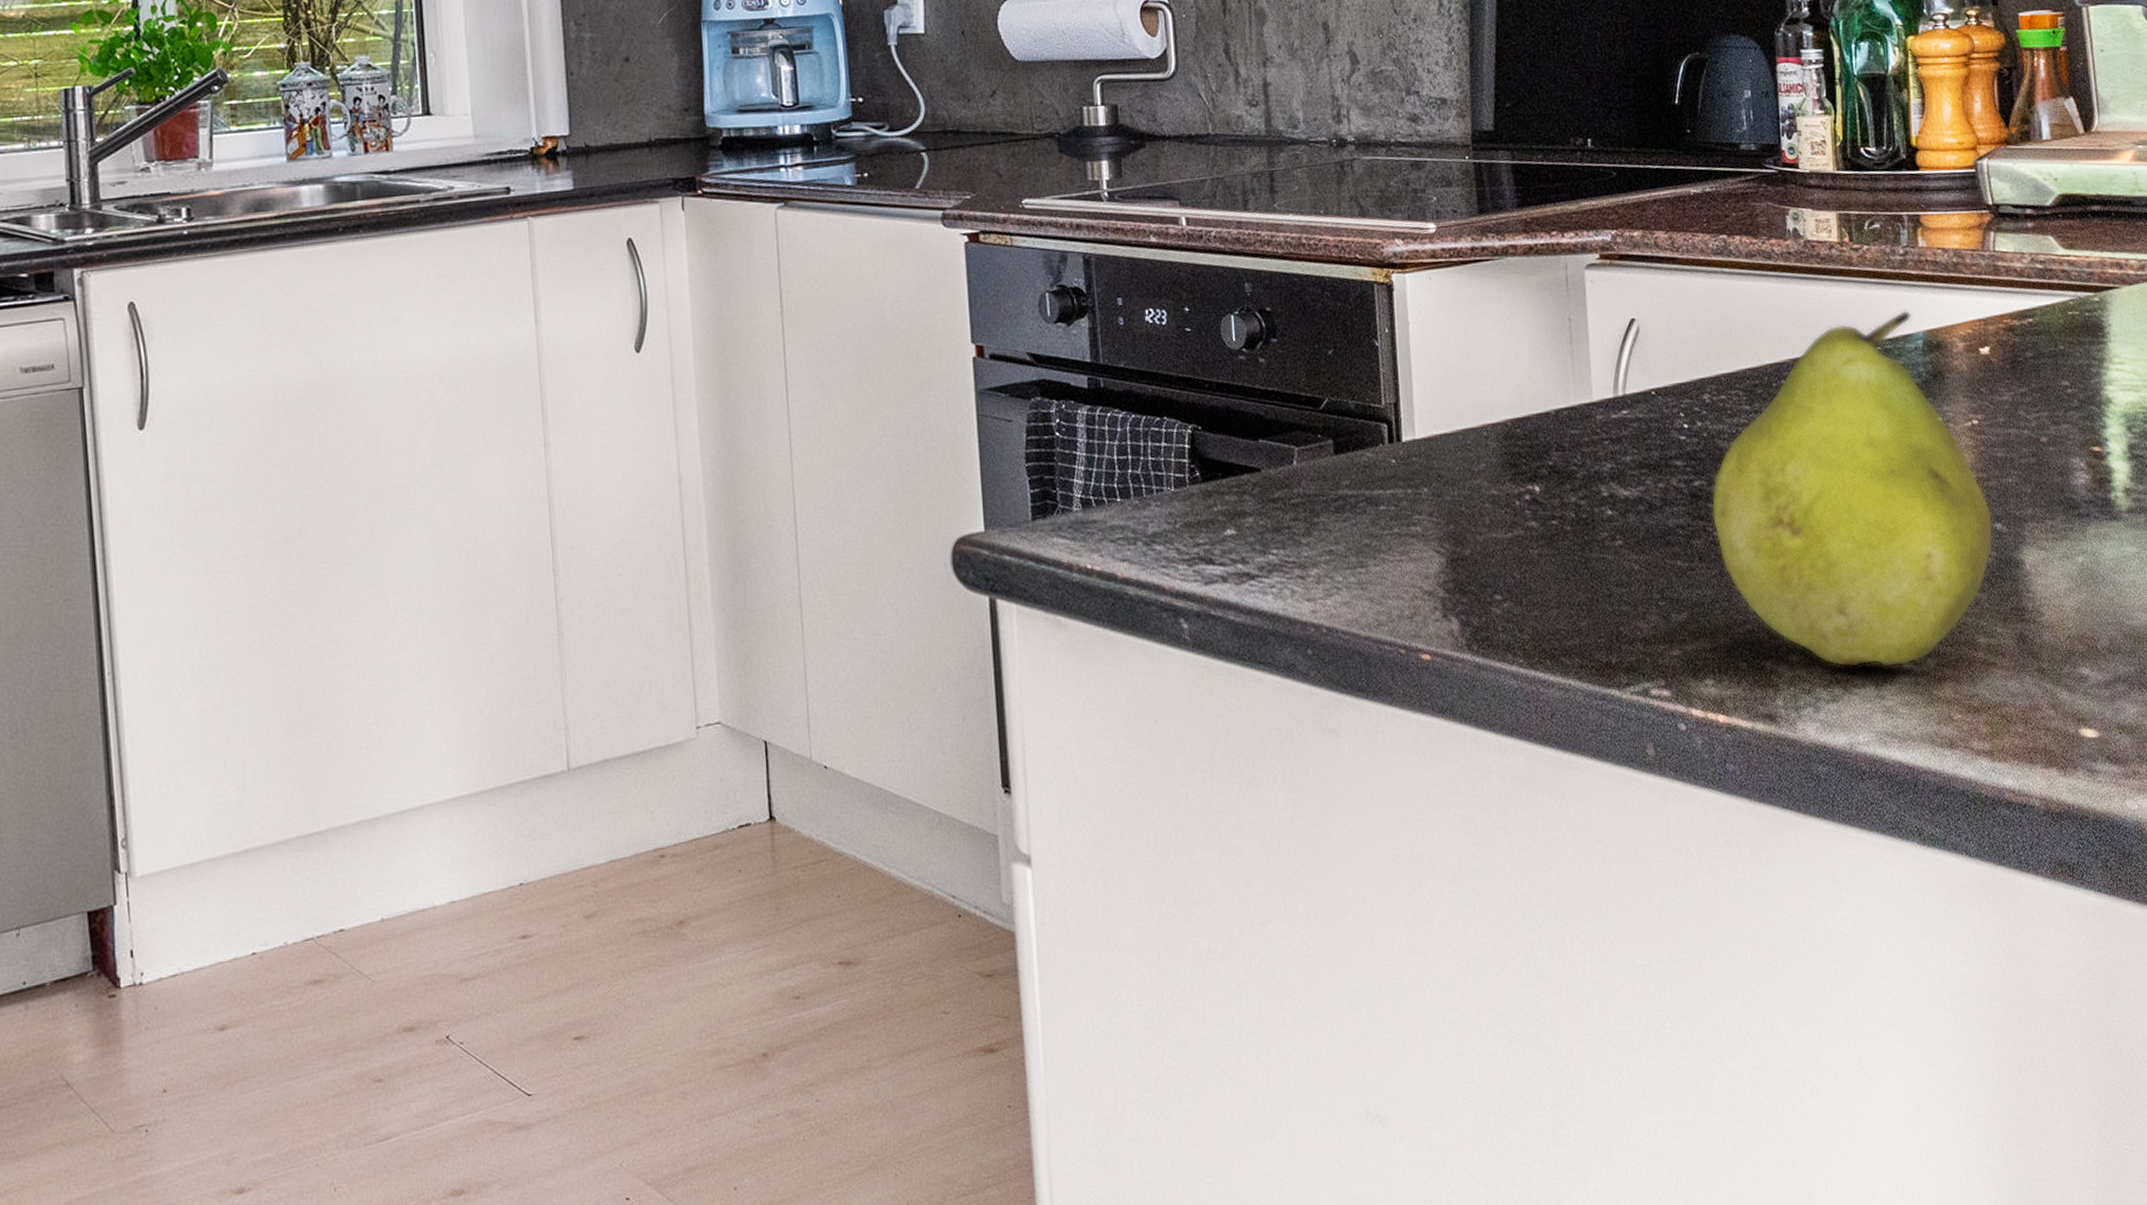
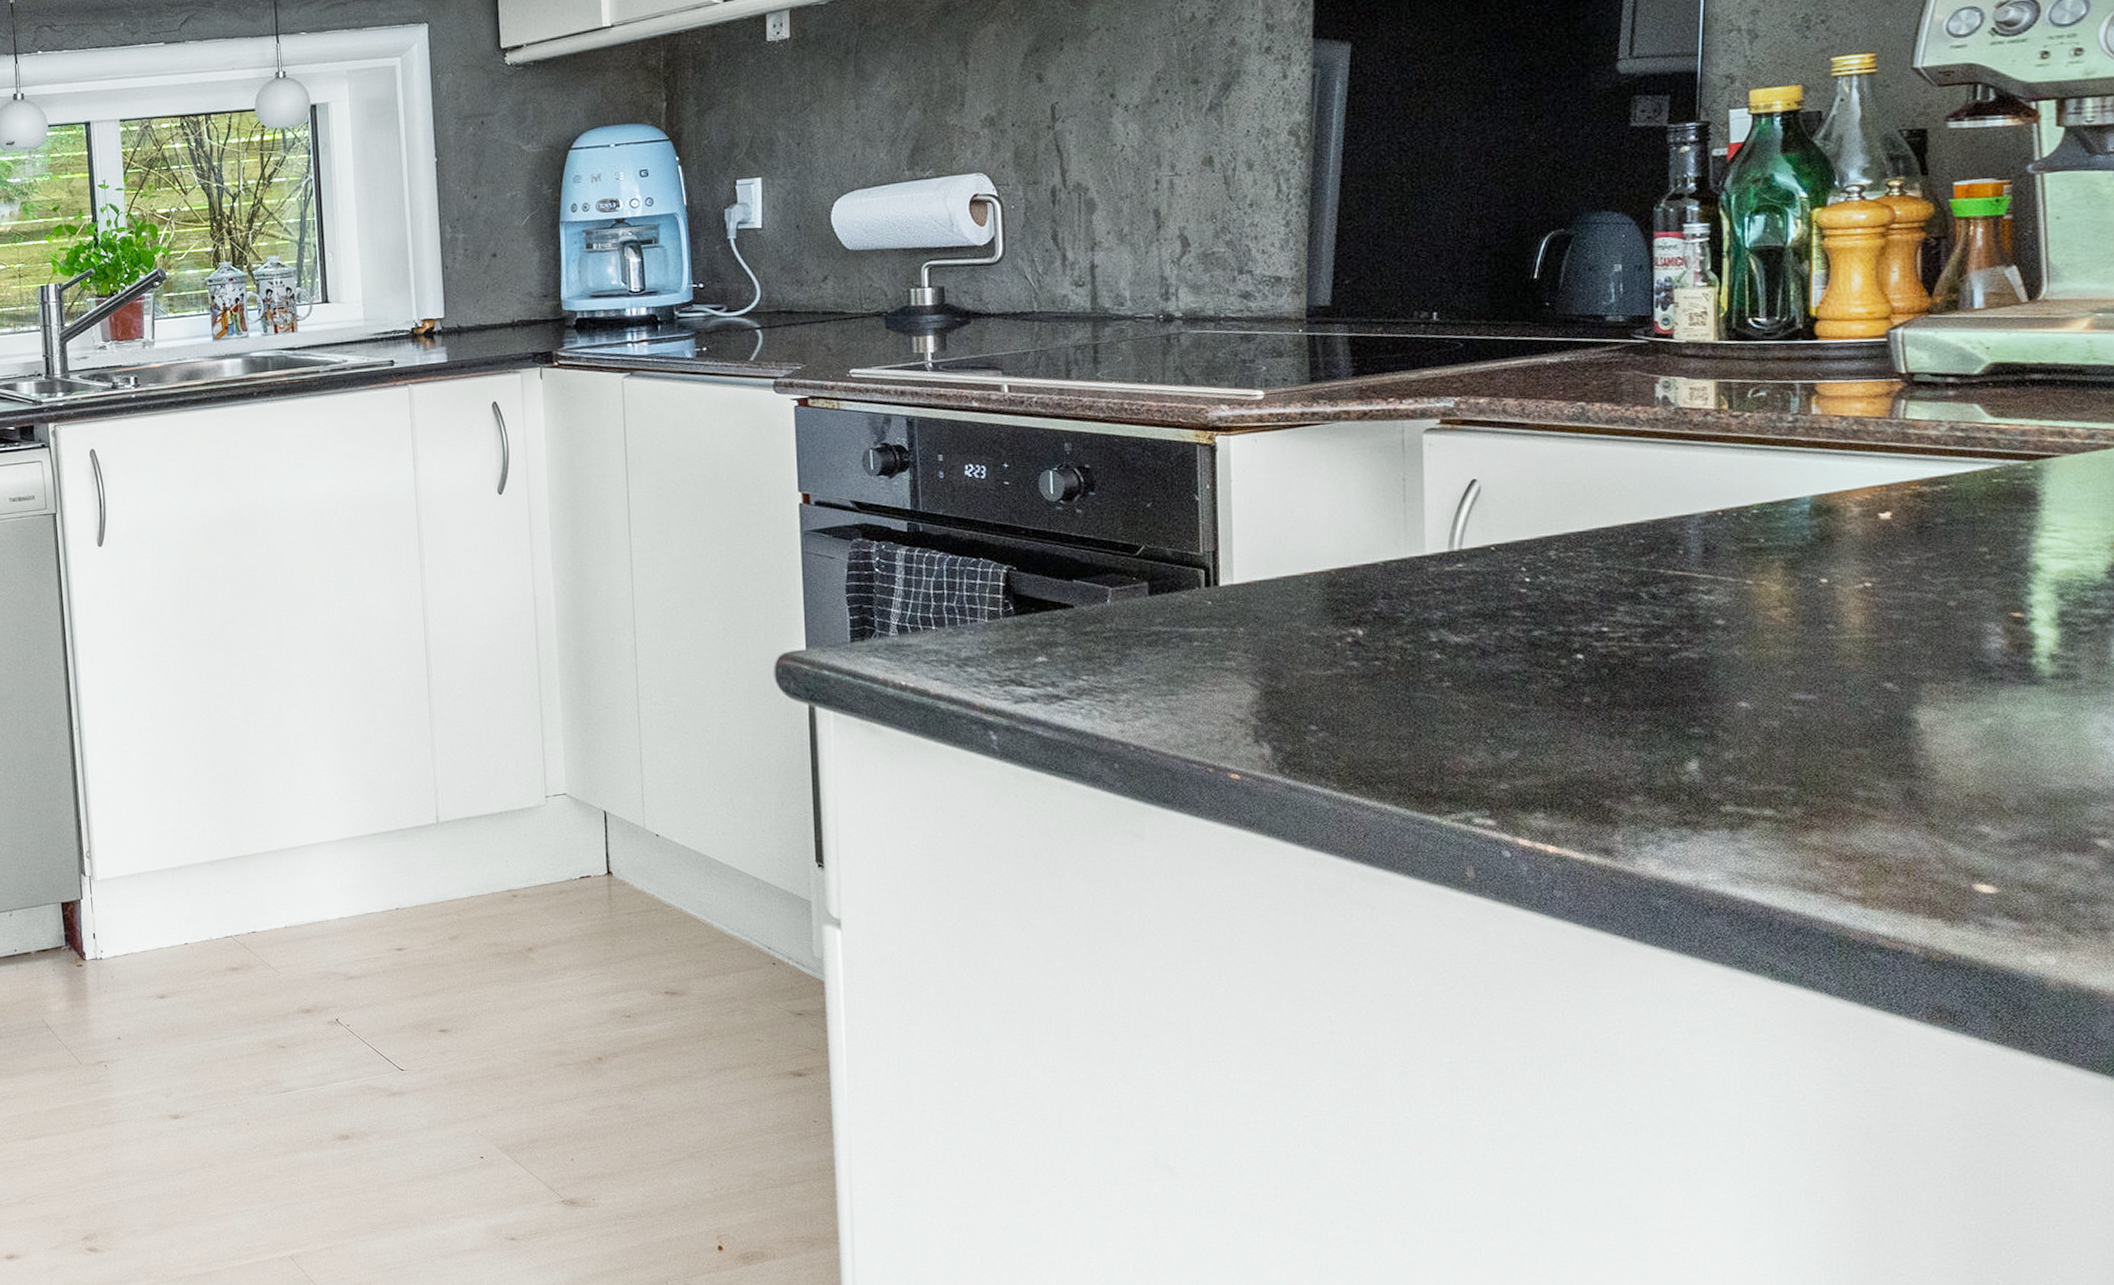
fruit: present [1711,309,1994,668] -> none [1551,475,1883,813]

